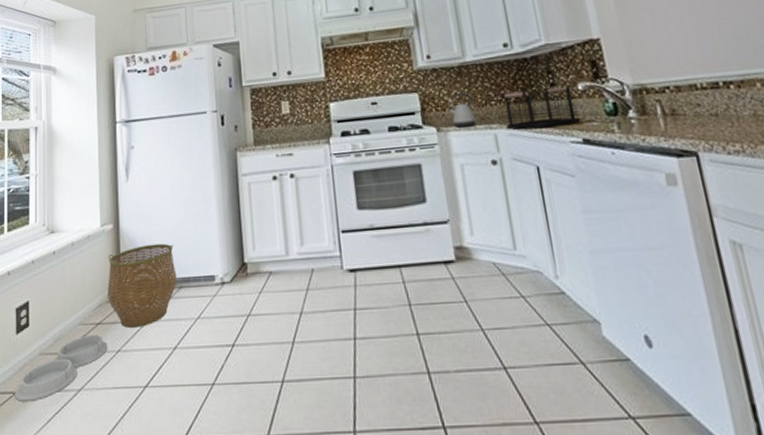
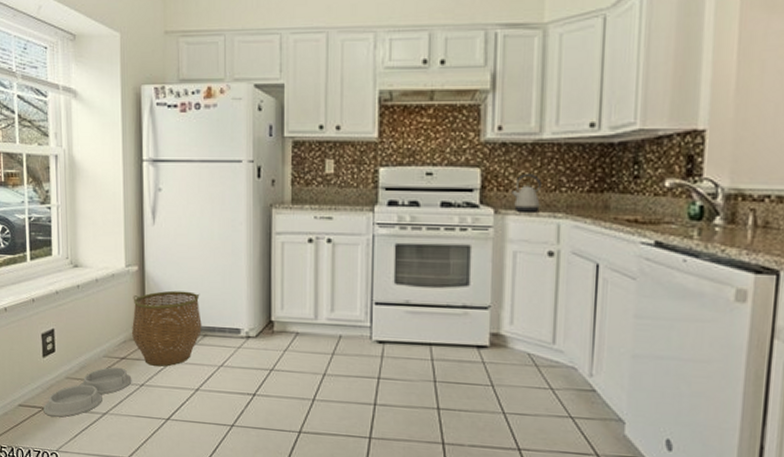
dish rack: present [501,85,581,130] -> none [572,180,660,225]

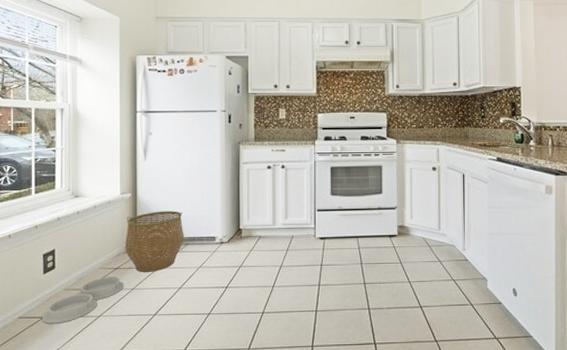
kettle: present [511,173,543,214] -> none [407,115,428,143]

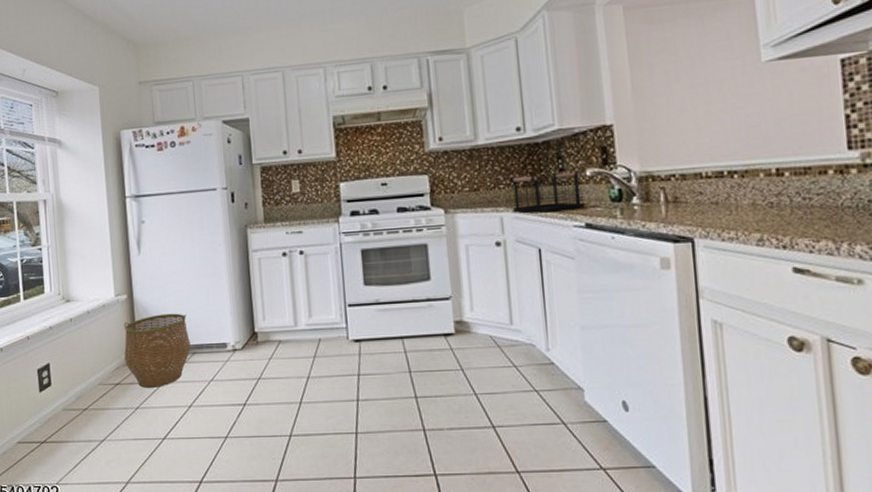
pet bowl: present [42,276,124,324] -> none [42,393,127,450]
dish rack: none [446,119,497,148] -> present [510,171,585,213]

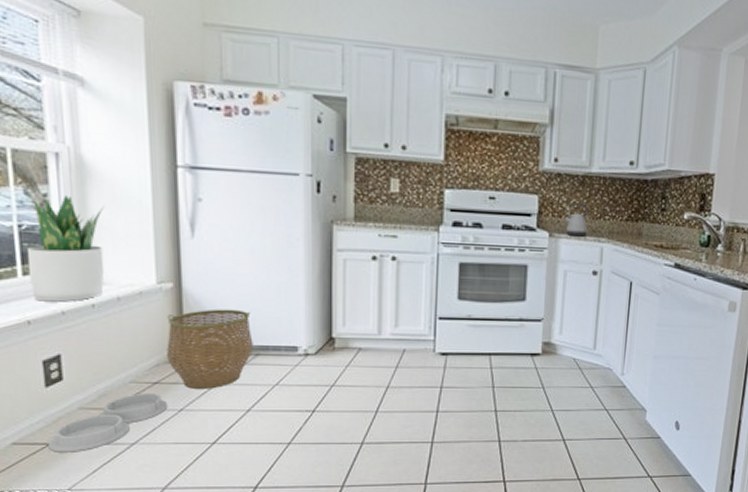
planter: none [26,232,78,320] -> present [26,195,105,302]
pet bowl: none [42,393,127,450] -> present [48,392,168,452]
kettle: none [457,175,486,211] -> present [564,201,590,238]
dish rack: present [510,171,585,213] -> none [613,210,680,249]

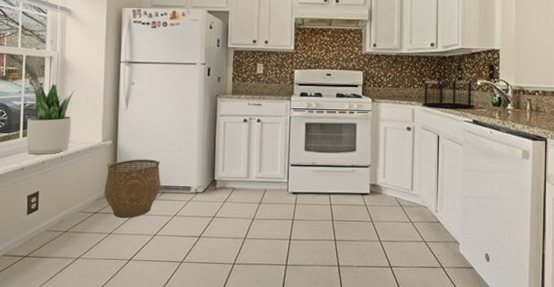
pet bowl: present [48,392,168,452] -> none [24,220,102,263]
kettle: present [564,201,590,238] -> none [383,75,403,102]
dish rack: none [613,210,680,249] -> present [422,80,474,109]

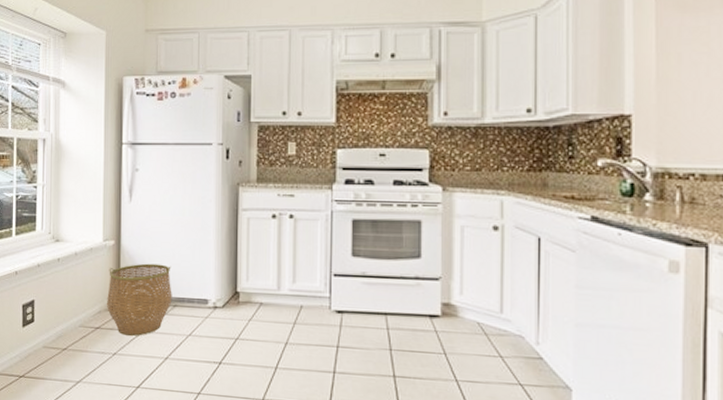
planter: present [26,83,75,155] -> none [19,171,71,257]
dish rack: present [422,80,474,109] -> none [514,160,593,201]

